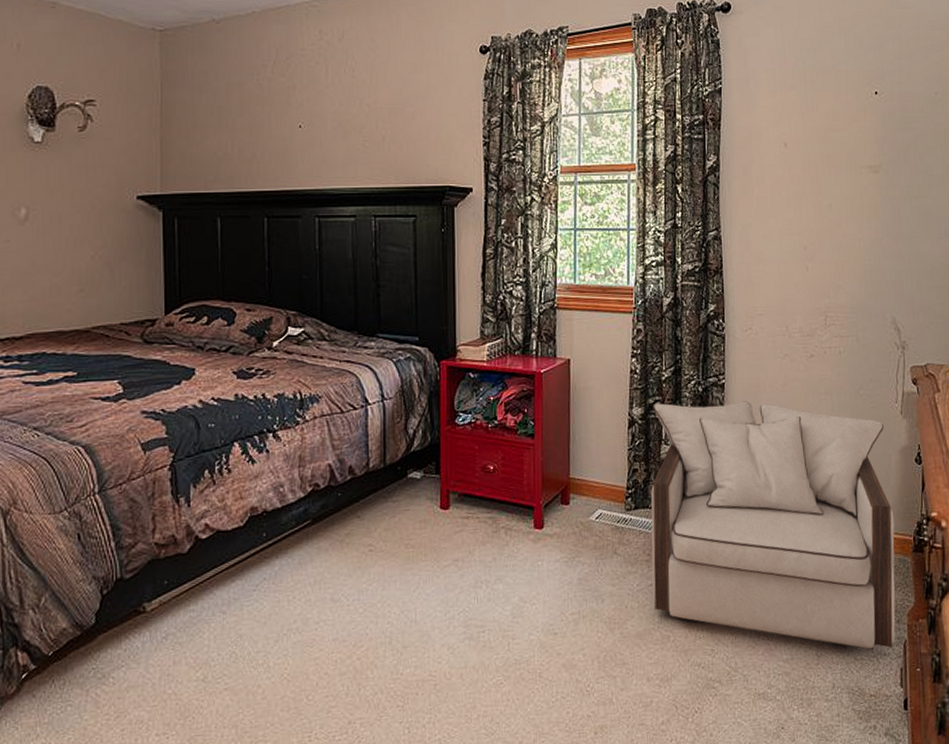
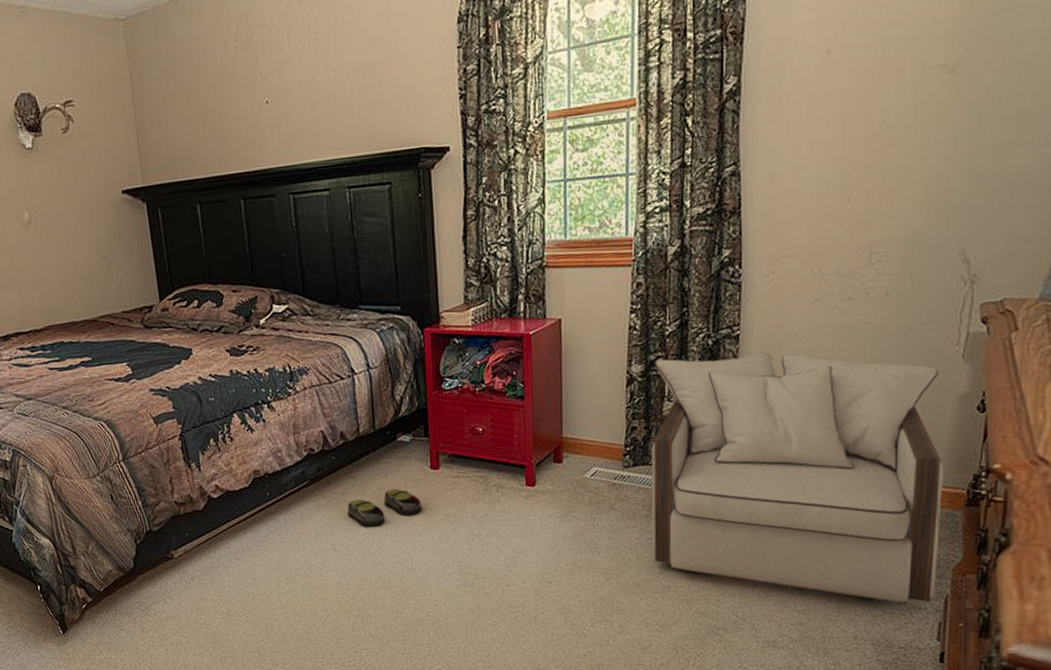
slippers: none [349,530,429,573] -> present [347,489,422,527]

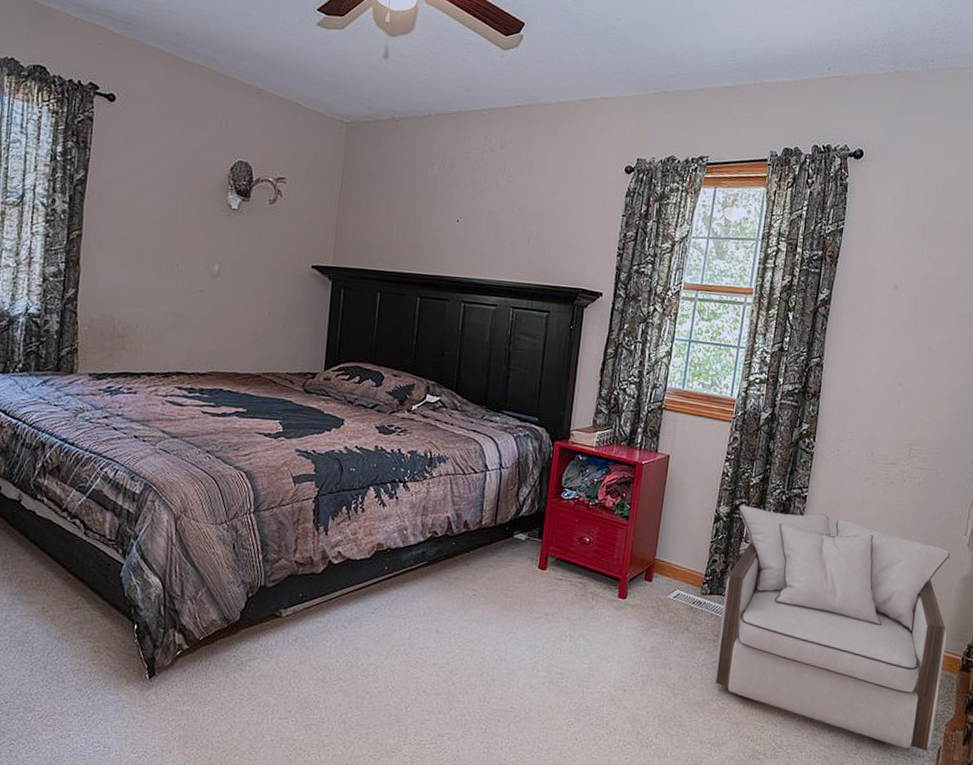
slippers: present [347,489,422,527] -> none [456,581,525,615]

